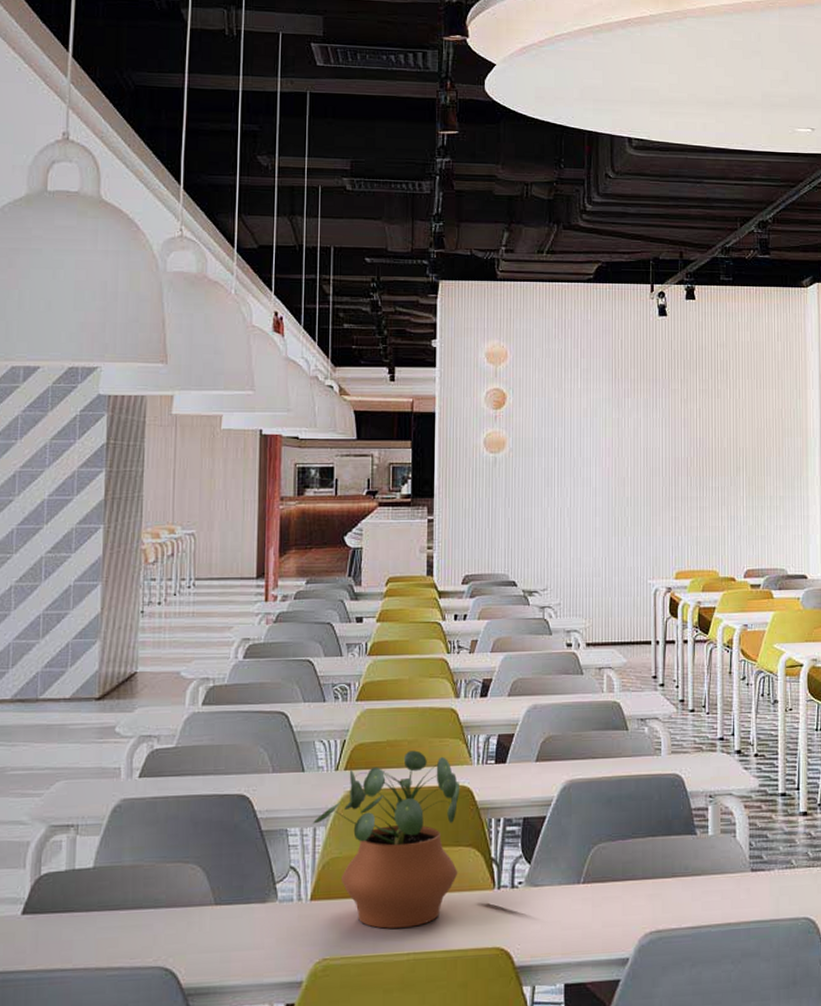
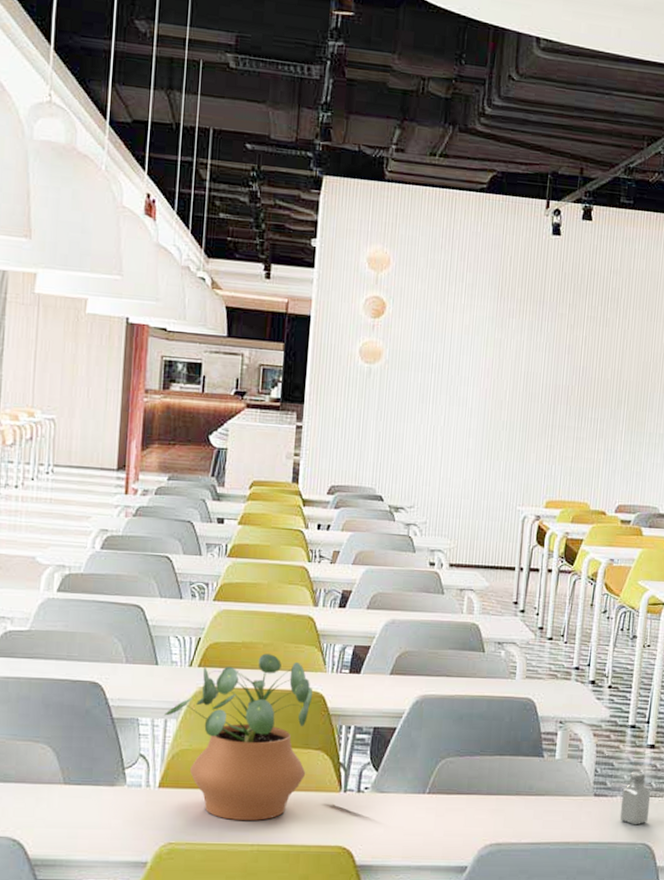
saltshaker: none [779,841,809,899] -> present [619,772,651,825]

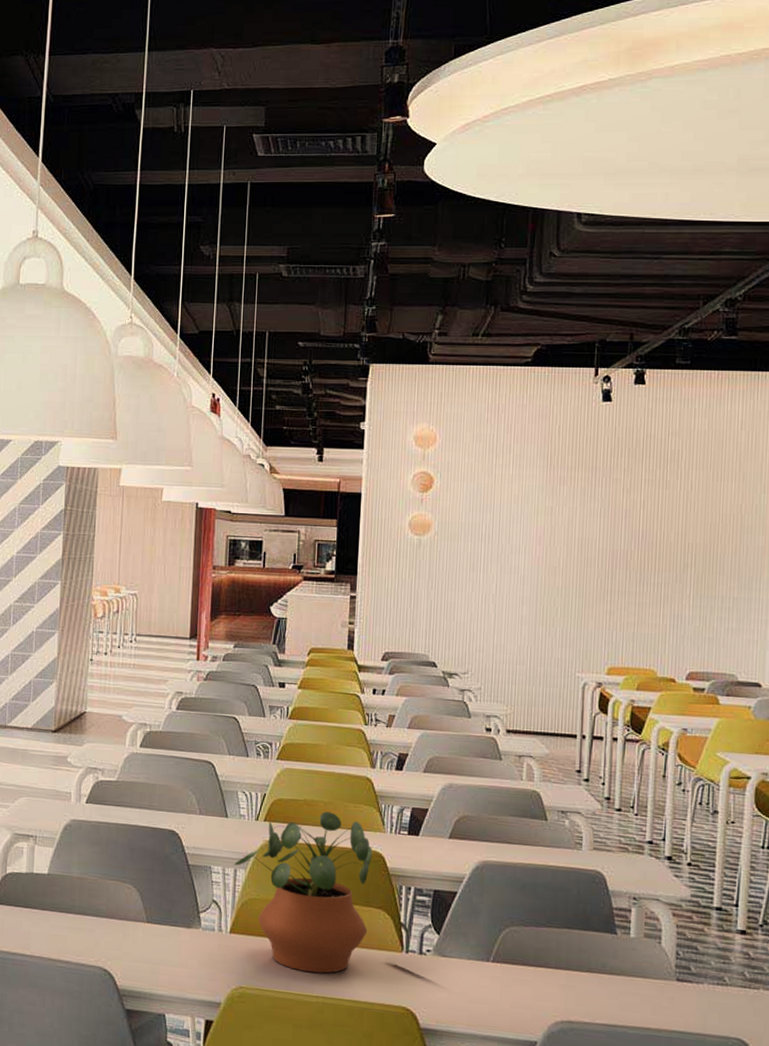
saltshaker: present [619,772,651,825] -> none [708,958,744,1018]

